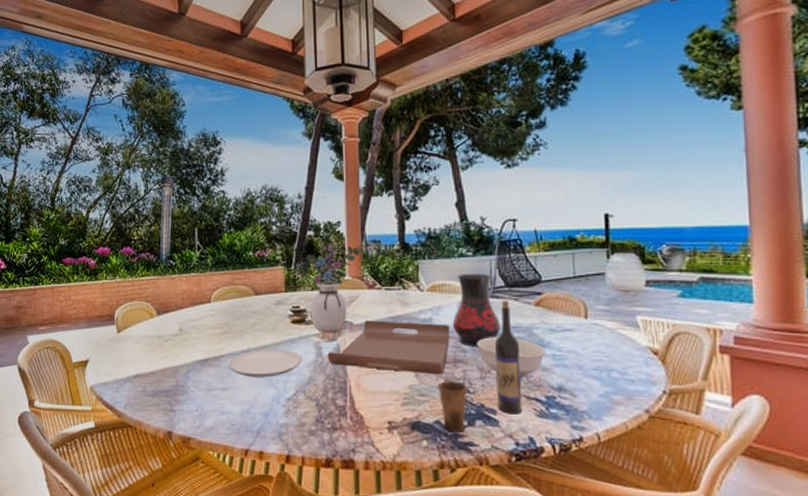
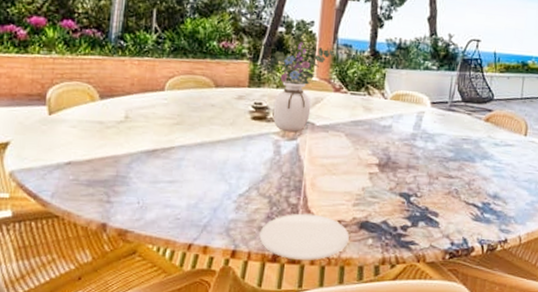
plate: present [228,349,303,377] -> none [178,143,260,173]
plate: none [311,415,402,466] -> present [259,213,349,261]
serving tray: present [327,320,450,375] -> none [285,122,407,179]
cup: present [439,377,467,433] -> none [389,182,416,233]
pitcher: present [452,274,501,347] -> none [410,86,453,155]
bowl: present [477,337,545,378] -> none [429,146,488,185]
wine bottle: present [494,300,523,414] -> none [440,113,467,218]

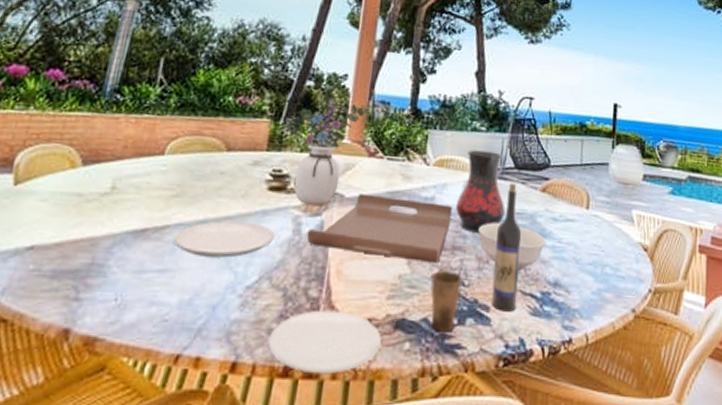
plate: none [178,143,260,173] -> present [173,220,275,258]
serving tray: none [285,122,407,179] -> present [306,193,452,264]
cup: none [389,182,416,233] -> present [430,267,463,334]
pitcher: none [410,86,453,155] -> present [455,150,506,233]
bowl: none [429,146,488,185] -> present [478,222,546,271]
wine bottle: none [440,113,467,218] -> present [491,182,522,312]

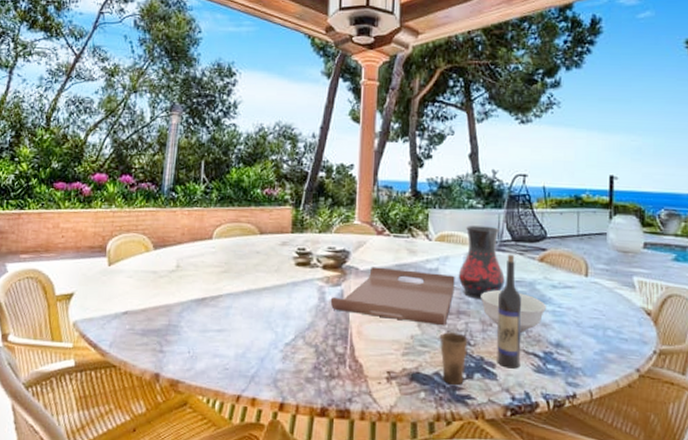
plate: present [173,220,275,258] -> none [226,291,305,321]
plate: present [268,310,382,375] -> none [307,363,400,416]
bouquet: present [293,87,371,207] -> none [315,176,376,278]

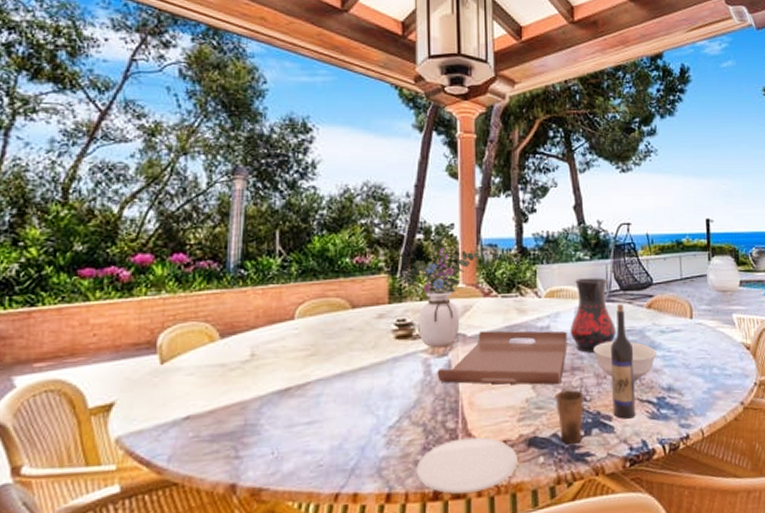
plate: none [307,363,400,416] -> present [416,437,518,495]
bouquet: none [315,176,376,278] -> present [414,237,480,349]

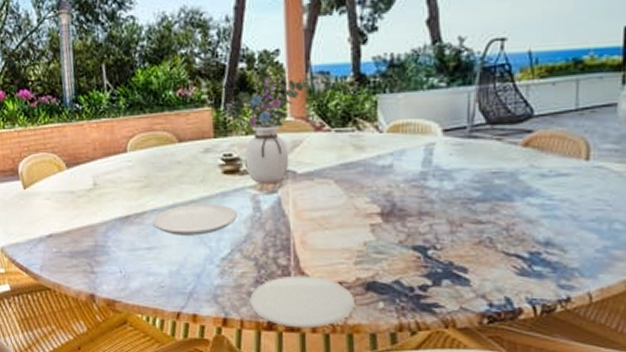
plate: none [315,370,408,406] -> present [152,203,238,235]
serving tray: present [437,330,567,385] -> none [266,168,414,230]
cup: present [556,385,584,446] -> none [399,232,433,294]
pitcher: present [570,278,616,353] -> none [418,109,478,197]
bowl: present [593,342,656,381] -> none [447,185,532,232]
wine bottle: present [610,303,636,419] -> none [468,140,501,273]

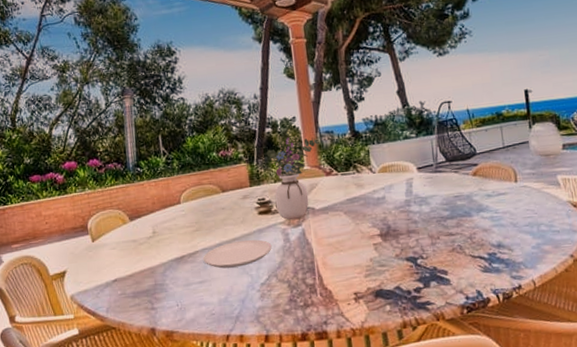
plate: present [250,275,354,329] -> none [285,290,368,336]

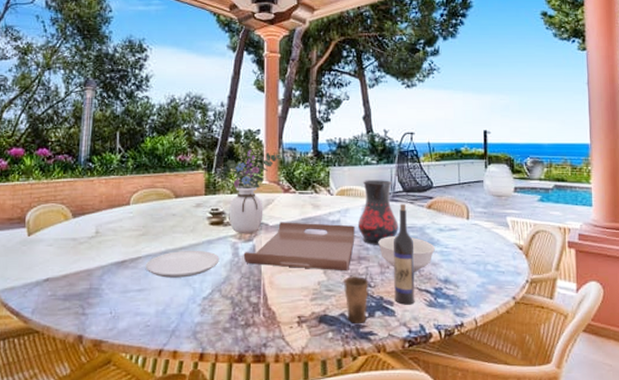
serving tray: none [294,200,402,248] -> present [243,222,355,272]
cup: none [396,245,422,296] -> present [344,273,369,325]
pitcher: none [403,152,445,218] -> present [357,180,399,245]
bowl: none [426,206,485,240] -> present [378,236,435,272]
wine bottle: none [441,173,470,273] -> present [393,203,415,305]

